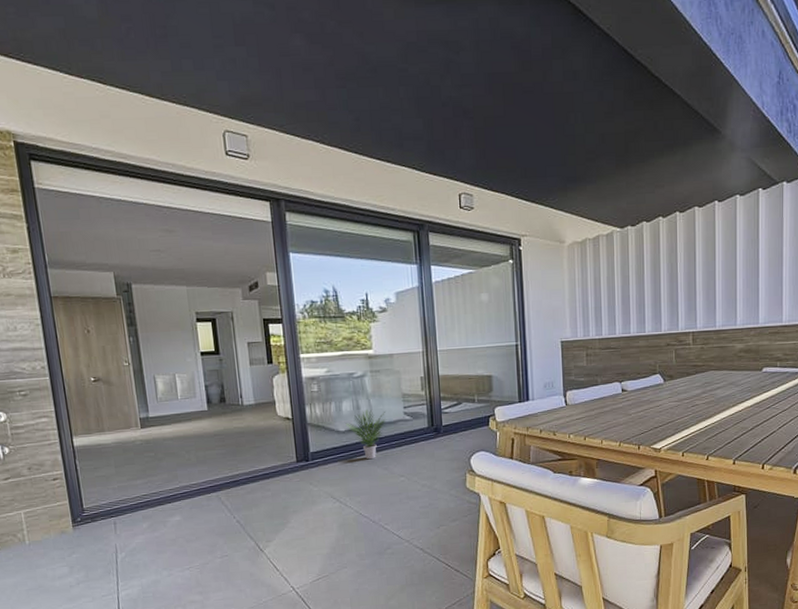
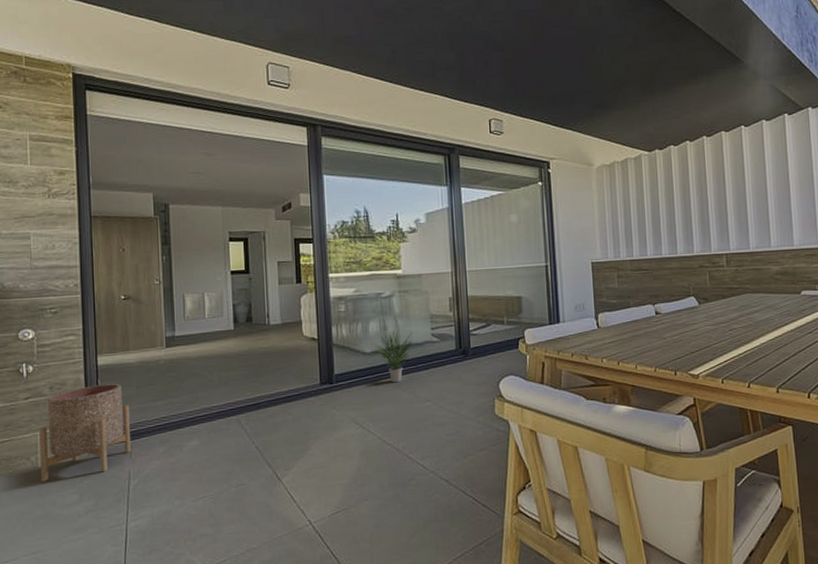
planter: none [22,464,115,557] -> present [39,384,131,482]

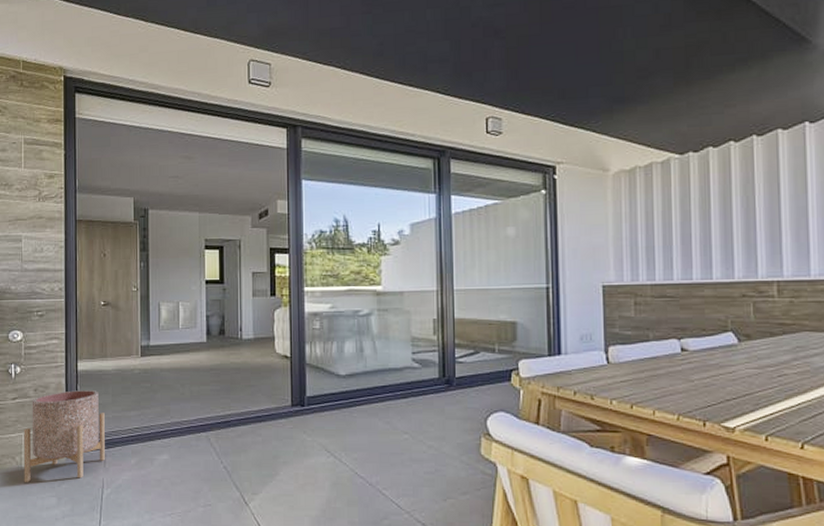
potted plant: present [371,330,413,383] -> none [346,352,391,411]

